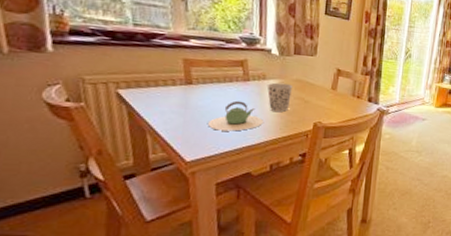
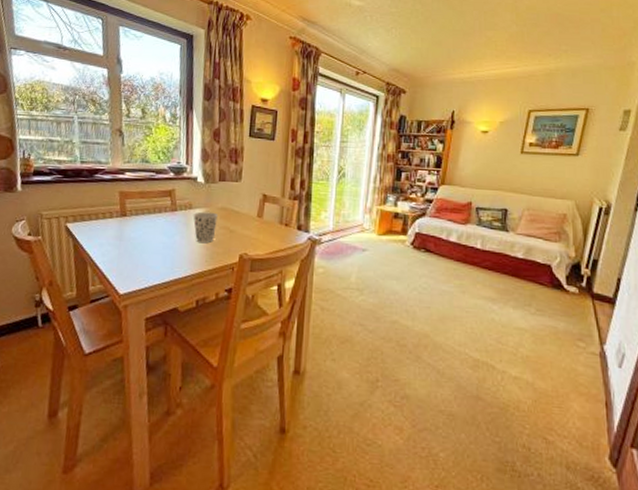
teapot: present [208,100,263,131] -> none [139,231,189,264]

